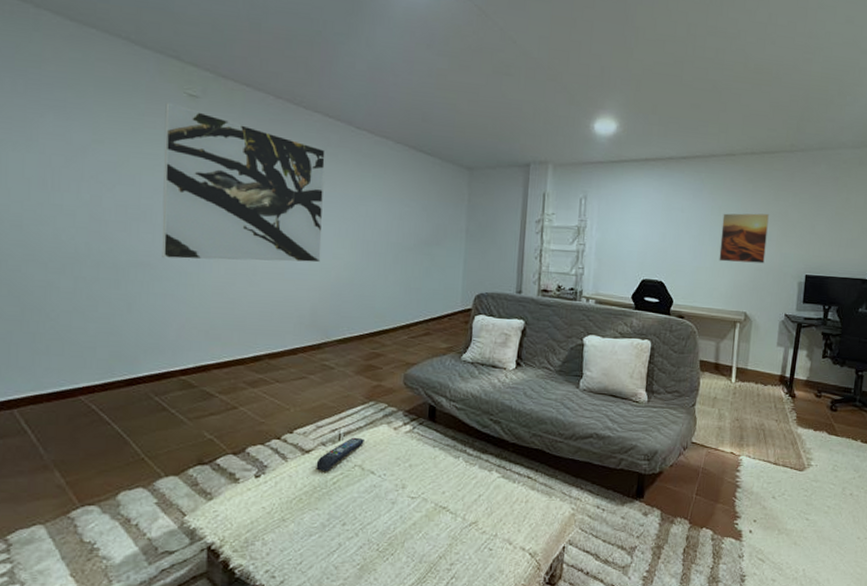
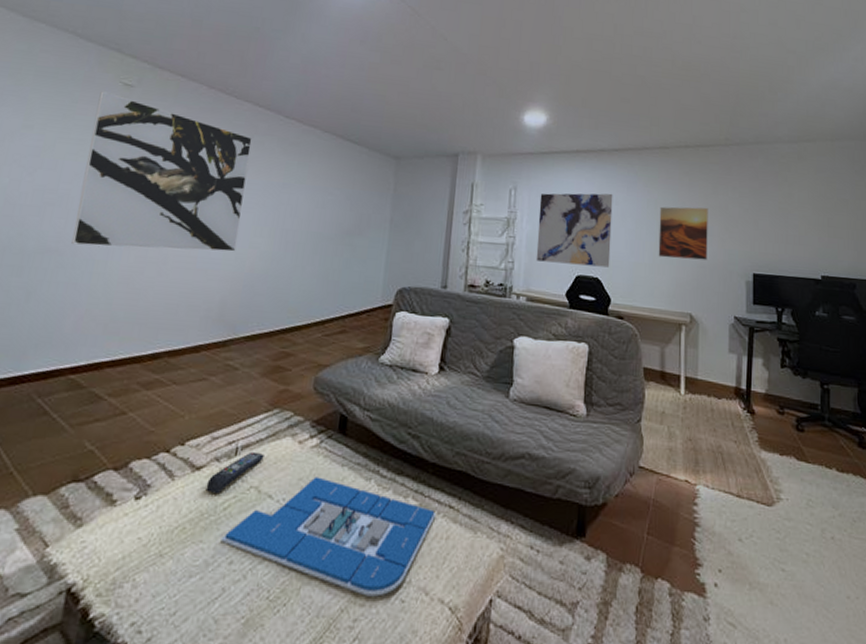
board game: none [333,456,517,547] -> present [221,476,437,597]
wall art: none [604,201,679,272] -> present [536,193,613,268]

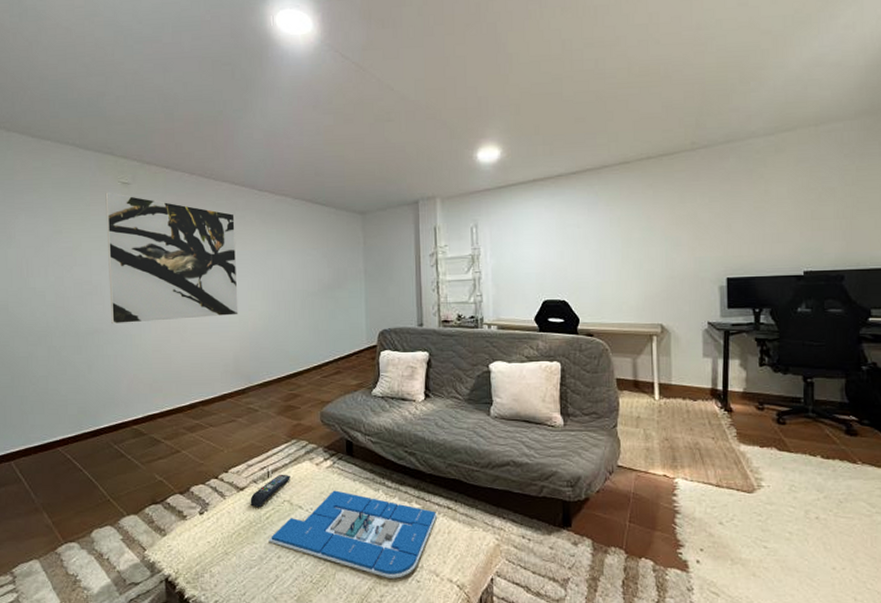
wall art: present [536,193,613,268] -> none [501,217,576,292]
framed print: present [658,206,708,260] -> none [623,217,677,274]

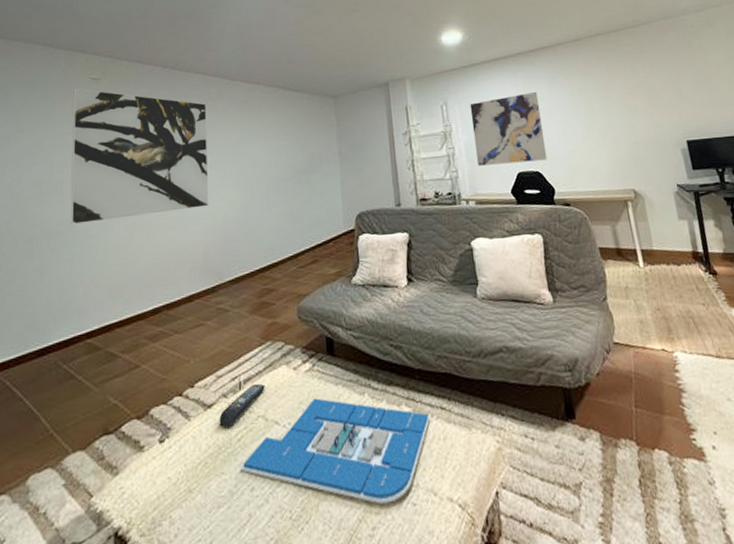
wall art: none [501,217,576,292] -> present [469,91,548,166]

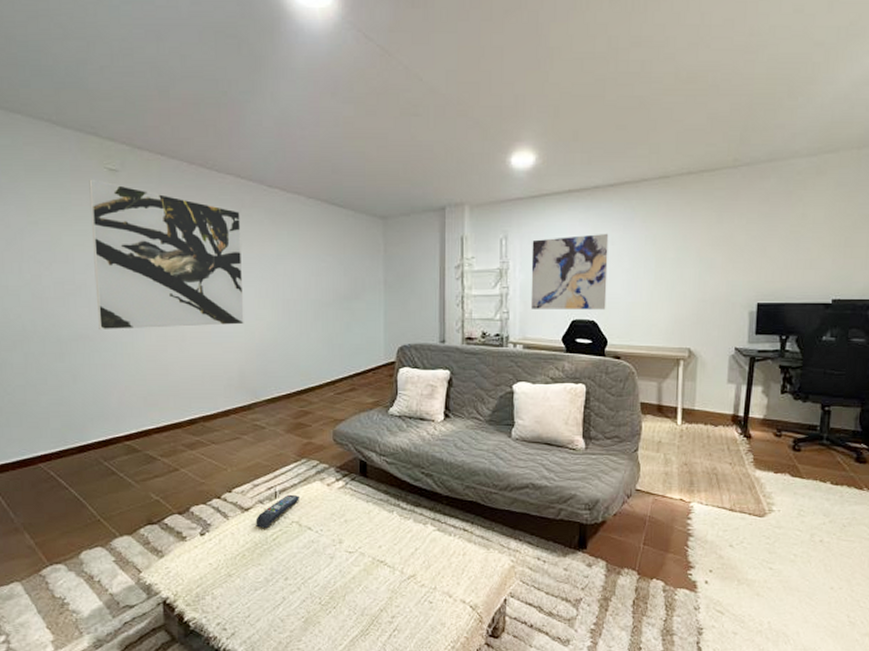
board game: present [240,398,431,504] -> none [275,511,453,600]

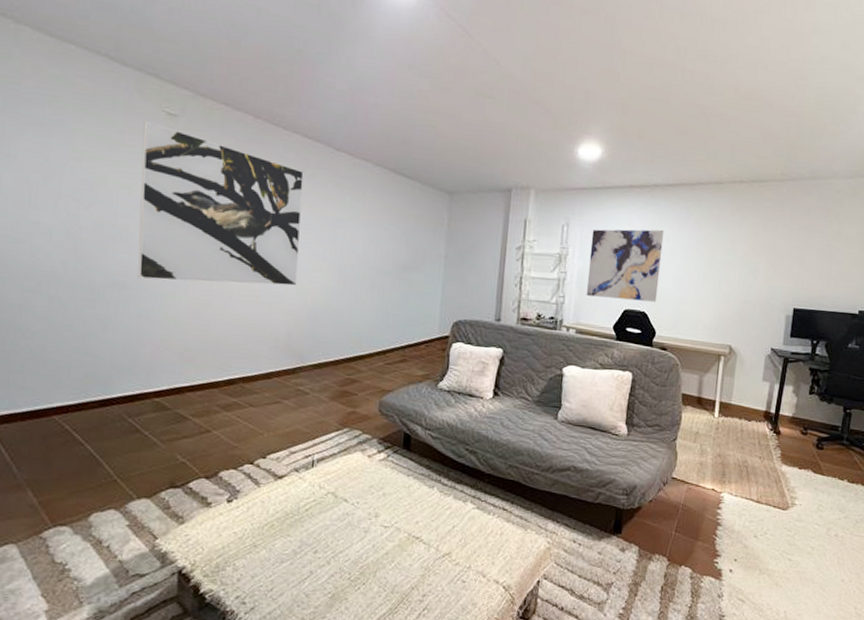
remote control: present [255,494,299,529] -> none [288,464,338,499]

